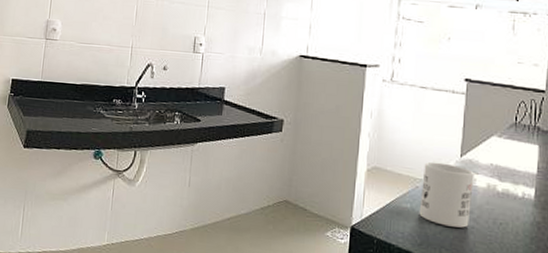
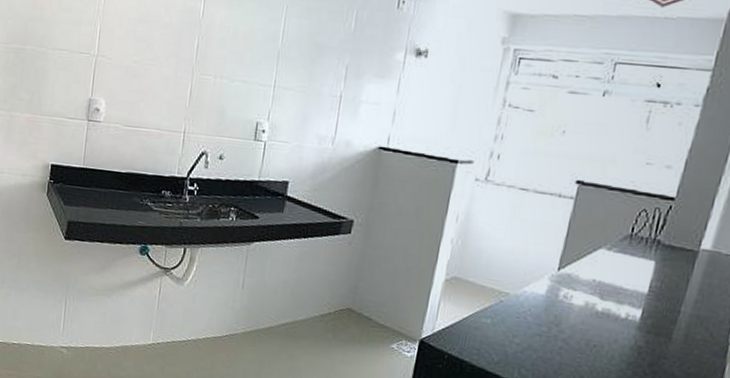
mug: present [419,161,474,228] -> none [500,274,572,348]

